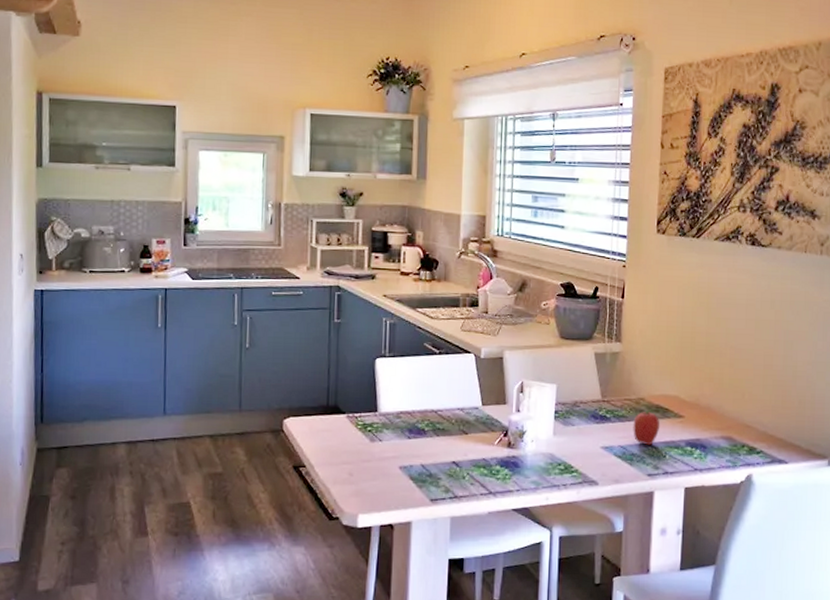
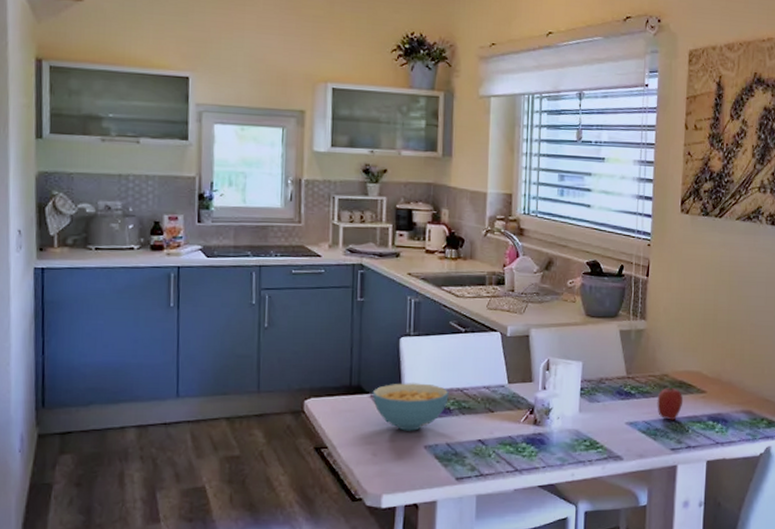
cereal bowl: none [348,403,423,452] -> present [372,383,449,431]

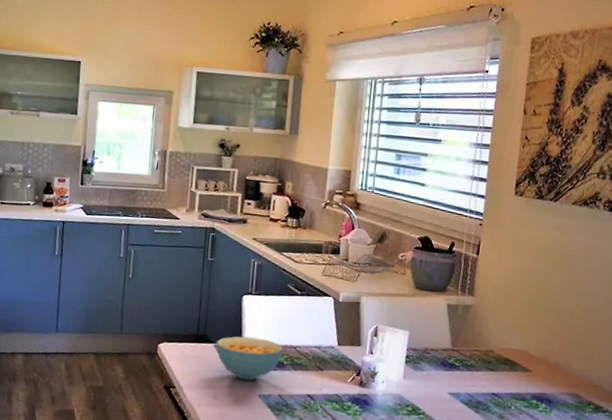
fruit: present [657,385,684,420] -> none [480,361,508,395]

